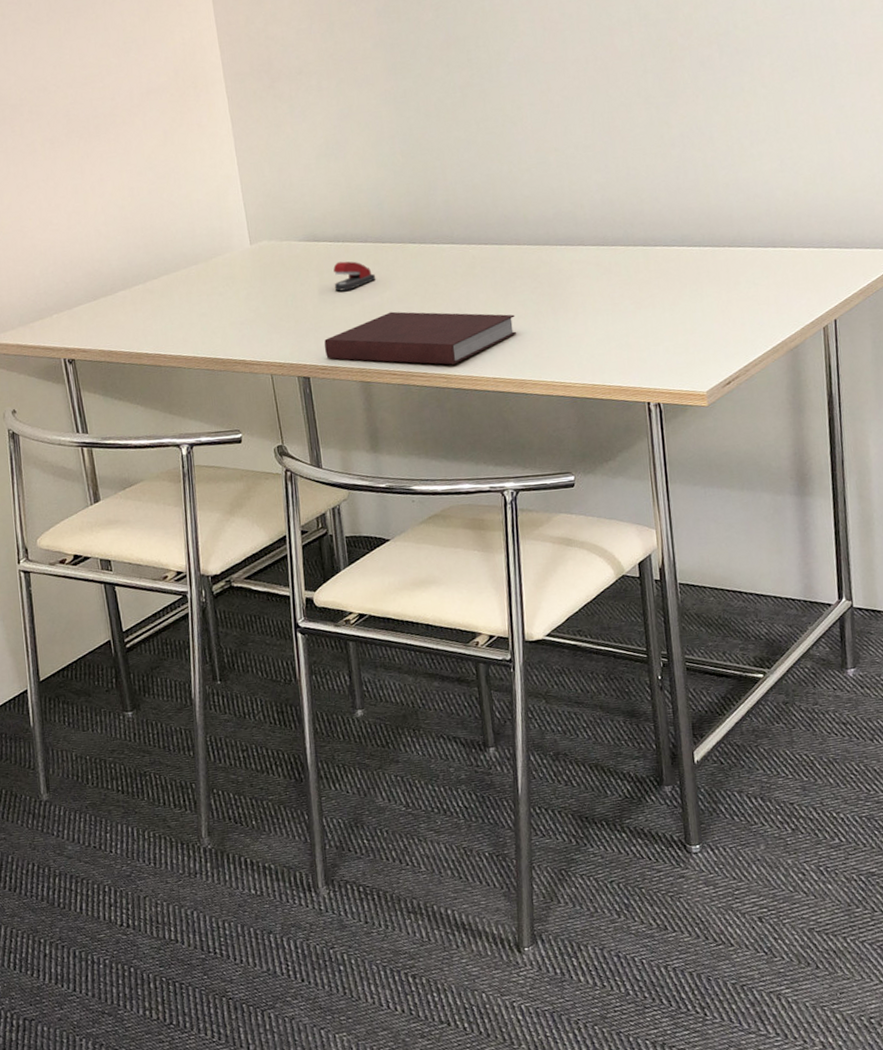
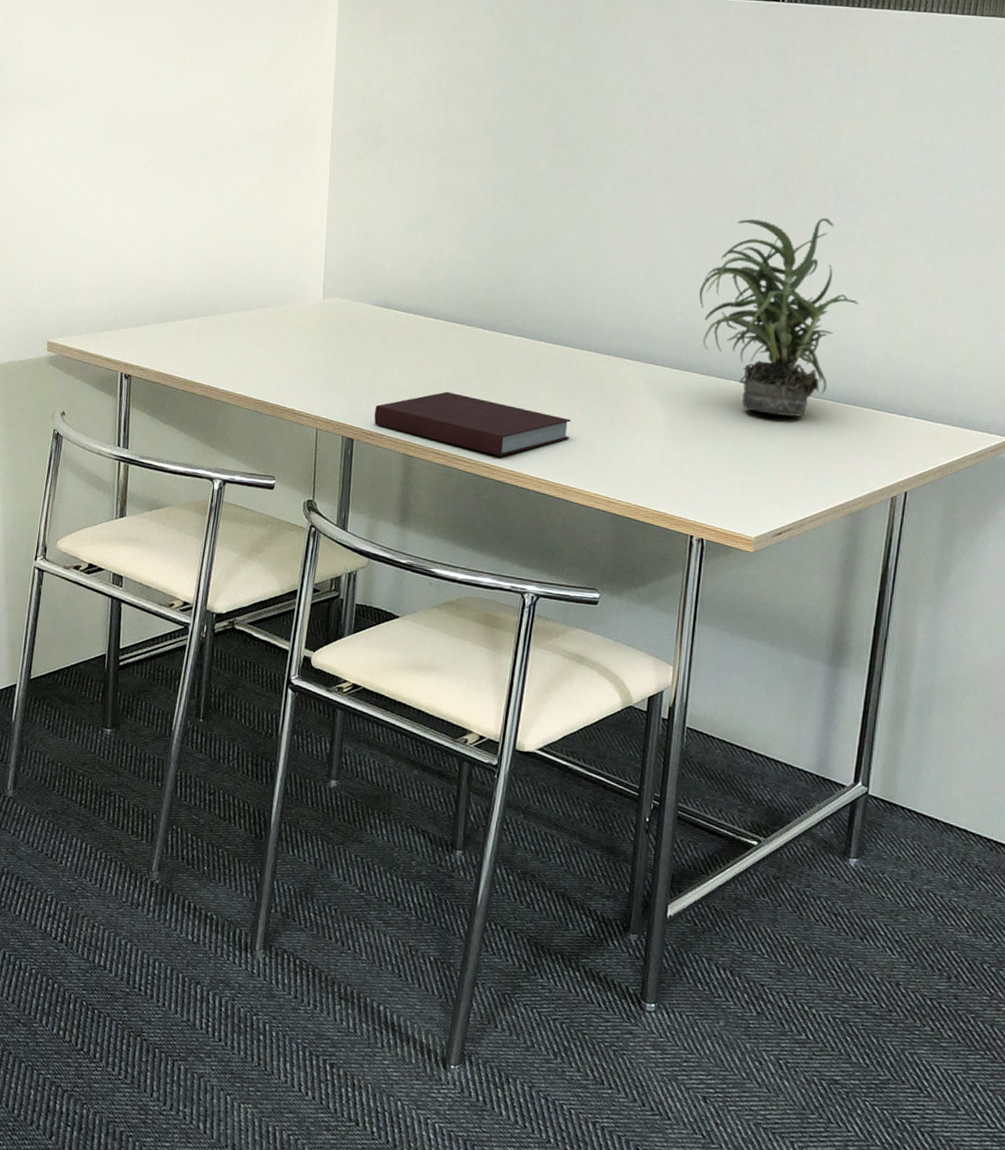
stapler: present [333,261,375,292] -> none [396,332,439,362]
potted plant: none [610,72,760,272] -> present [699,218,859,417]

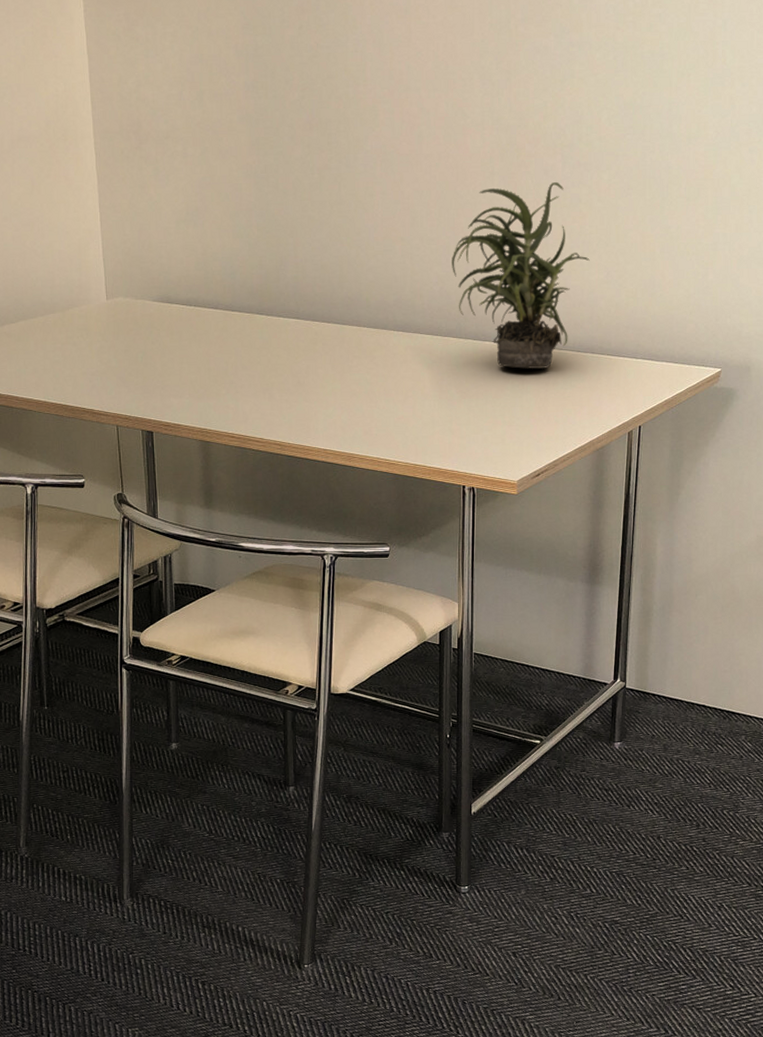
notebook: present [374,391,572,457] -> none [170,377,350,433]

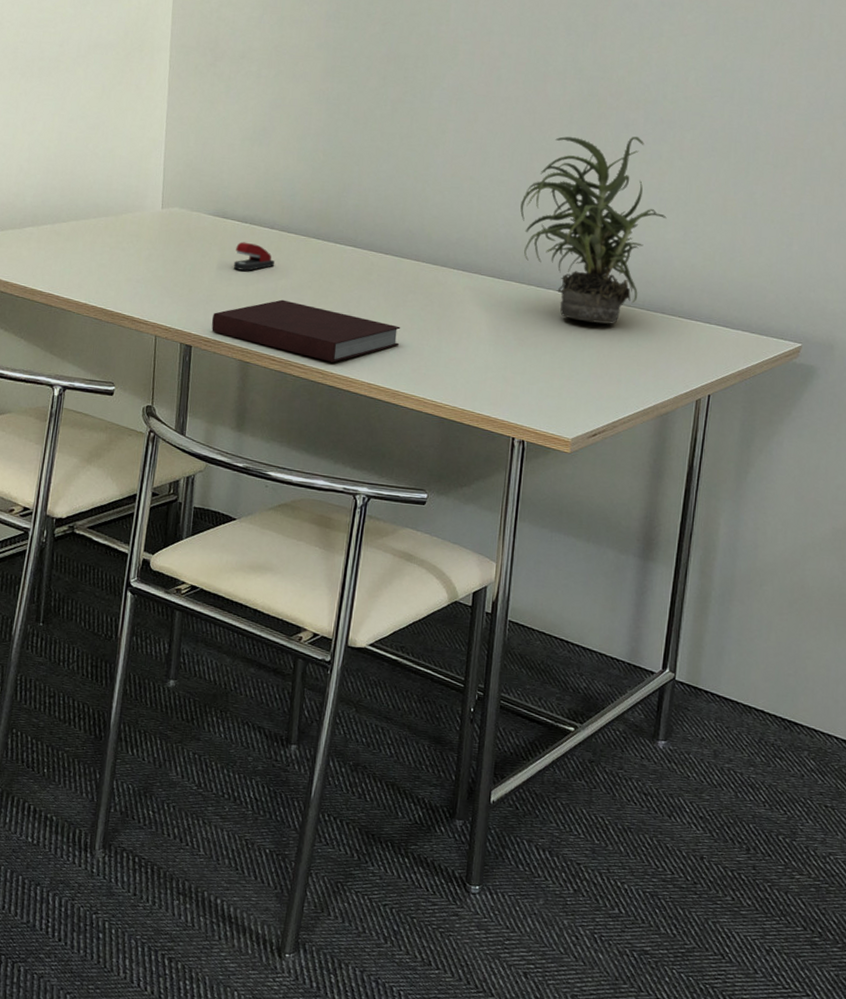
notebook: none [170,377,350,433] -> present [212,299,401,363]
stapler: none [183,325,222,353] -> present [233,242,274,271]

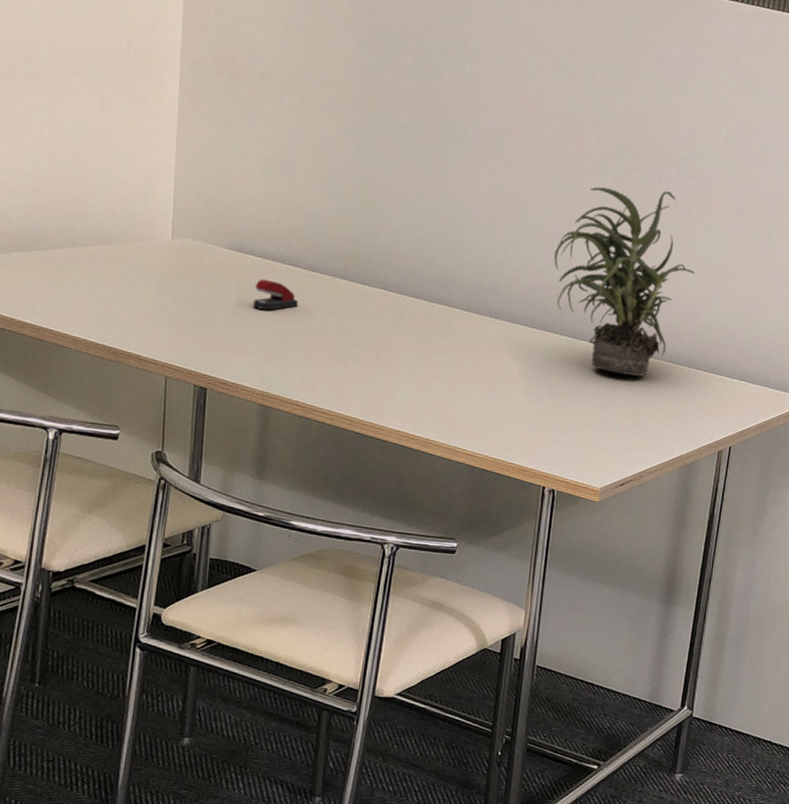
notebook: present [212,299,401,363] -> none [229,341,432,409]

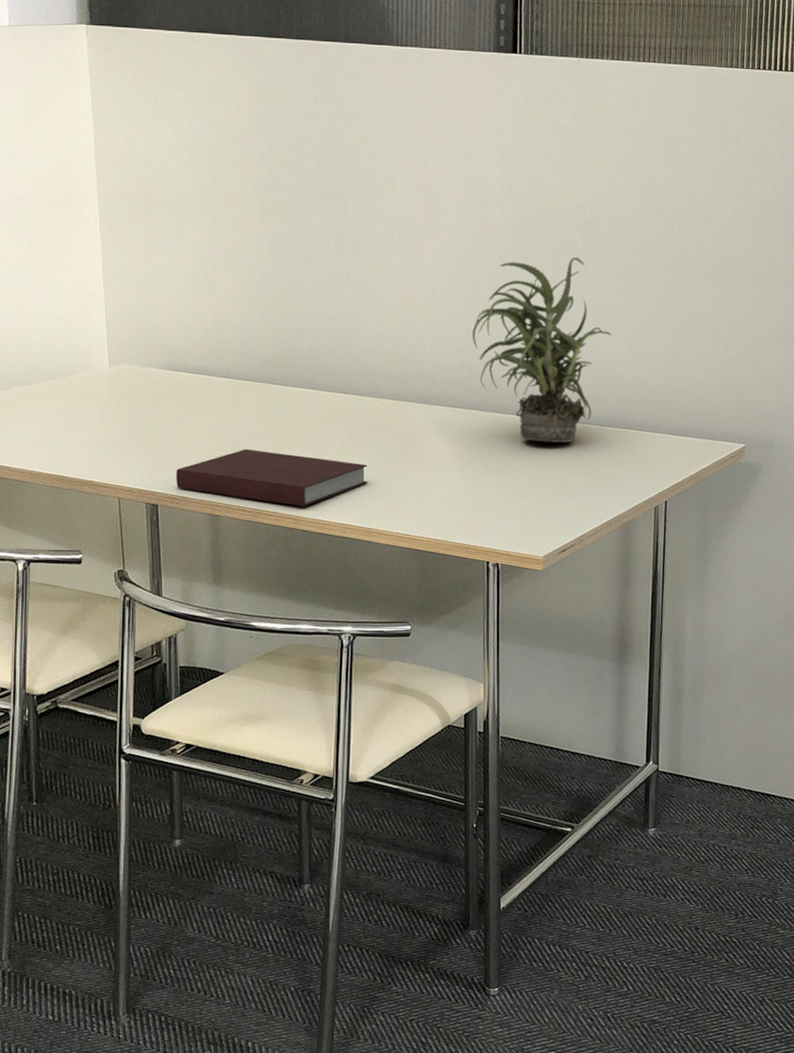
notebook: none [229,341,432,409] -> present [176,449,368,507]
stapler: present [252,279,298,311] -> none [191,394,233,423]

